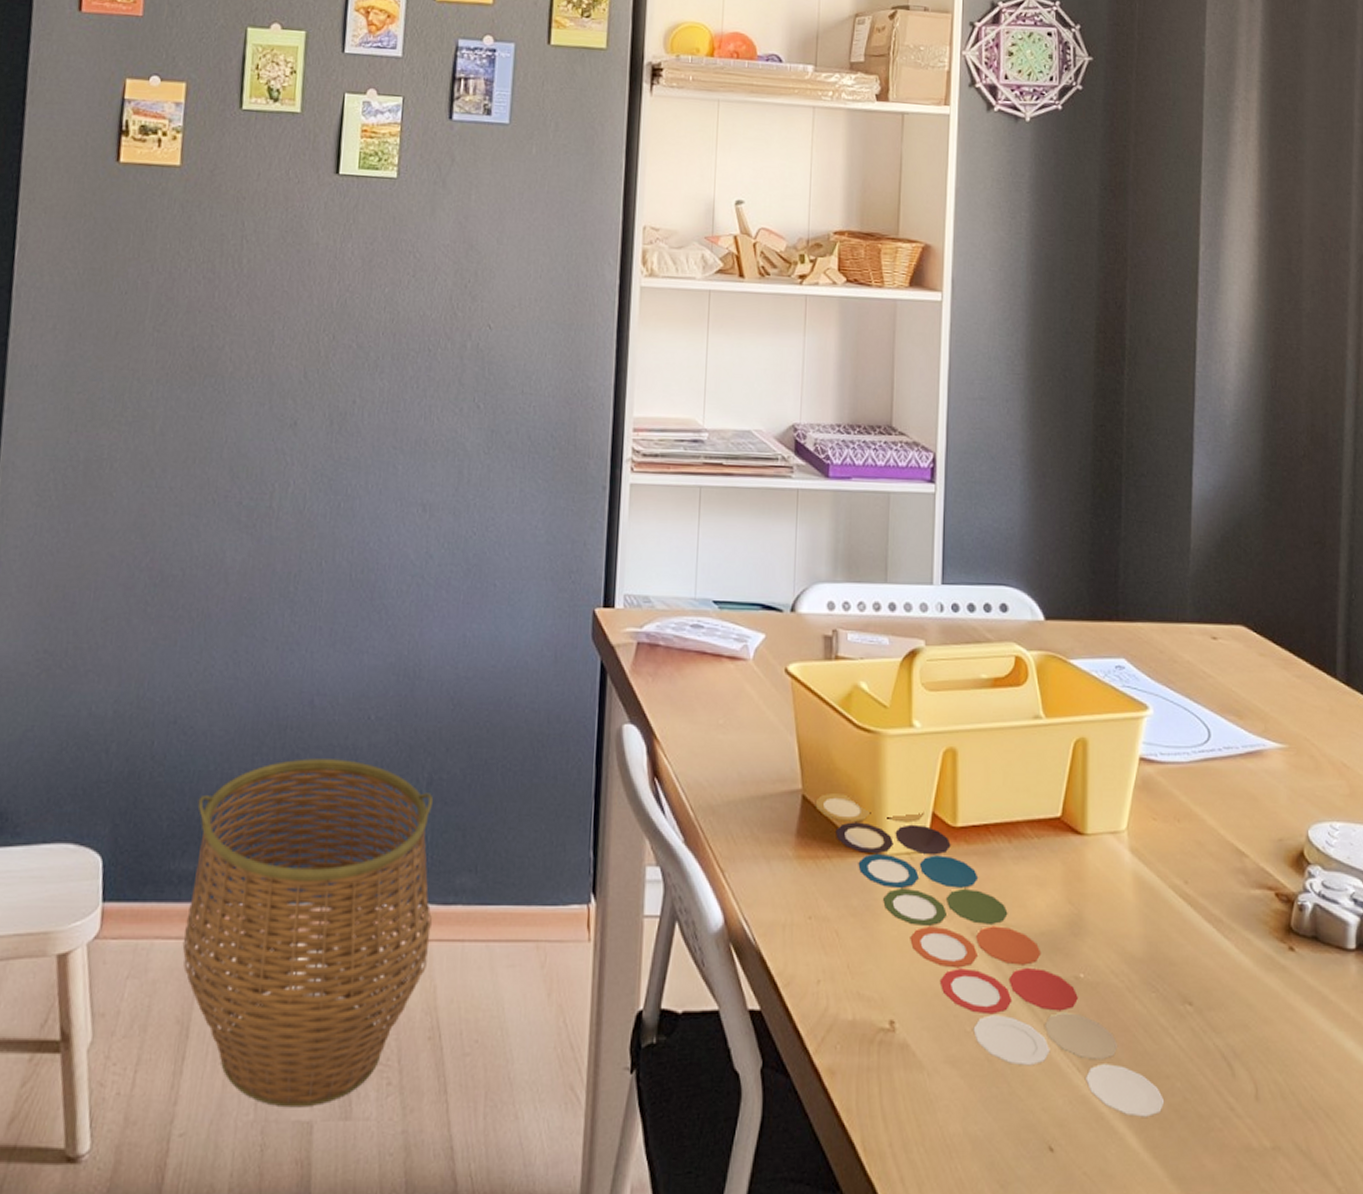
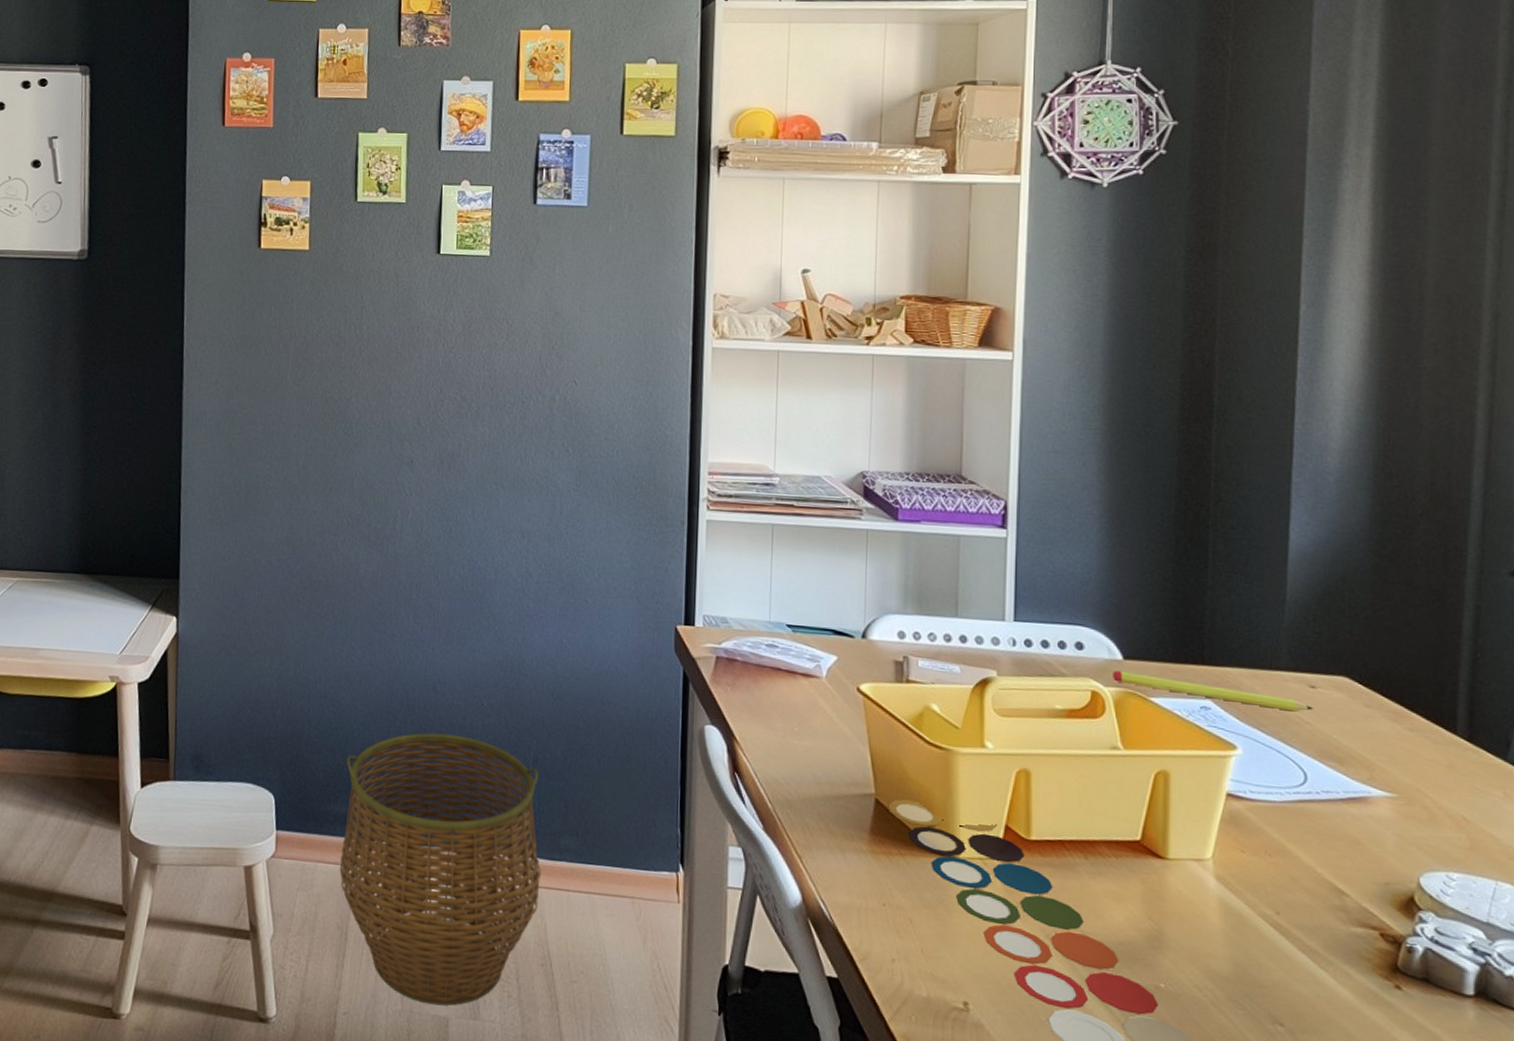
pencil: none [1035,632,1215,665] -> present [1113,670,1313,712]

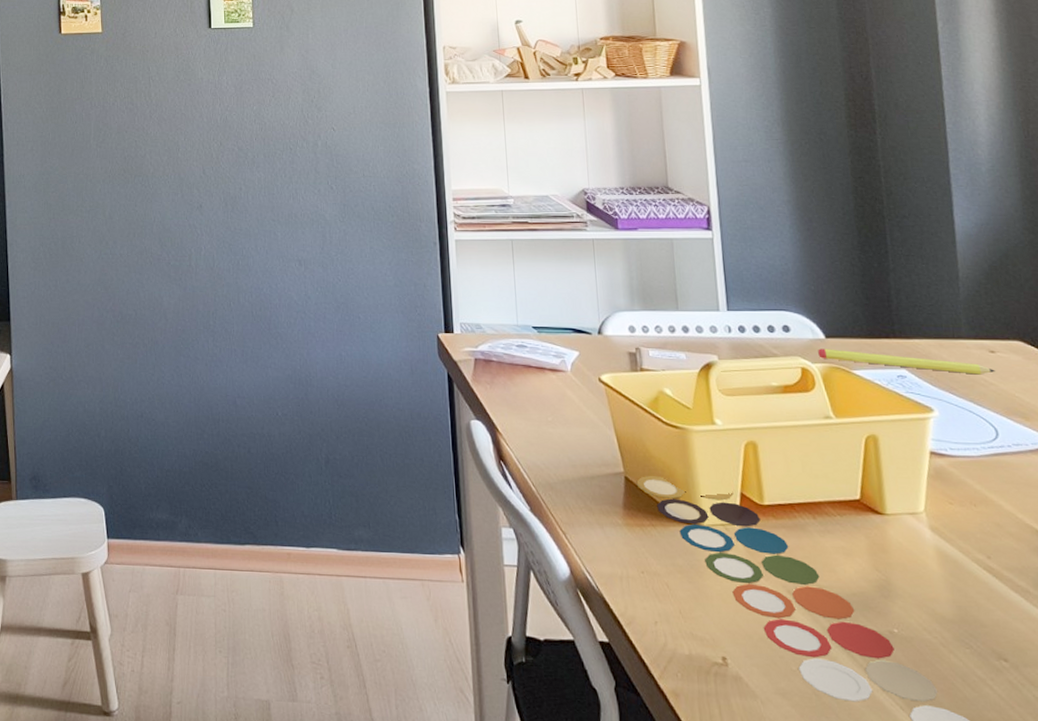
basket: present [339,732,542,1006] -> none [164,442,341,690]

